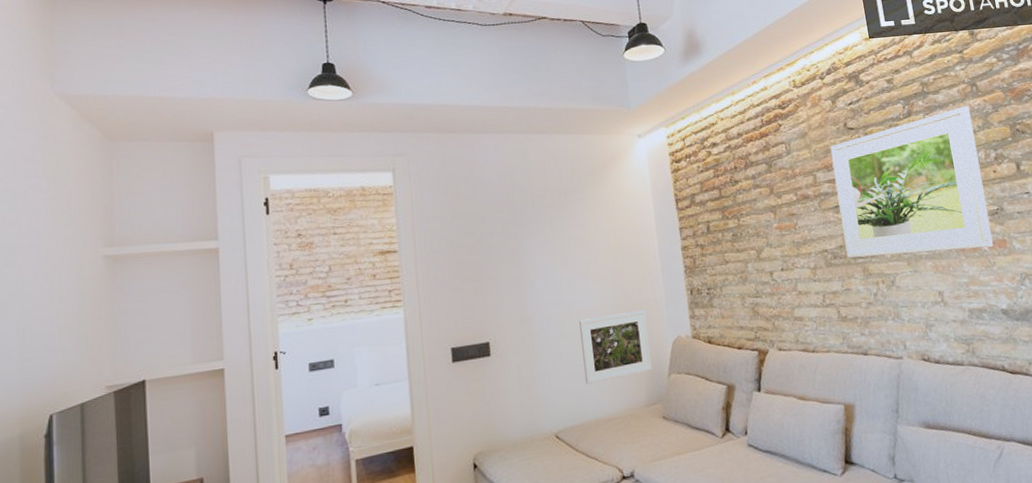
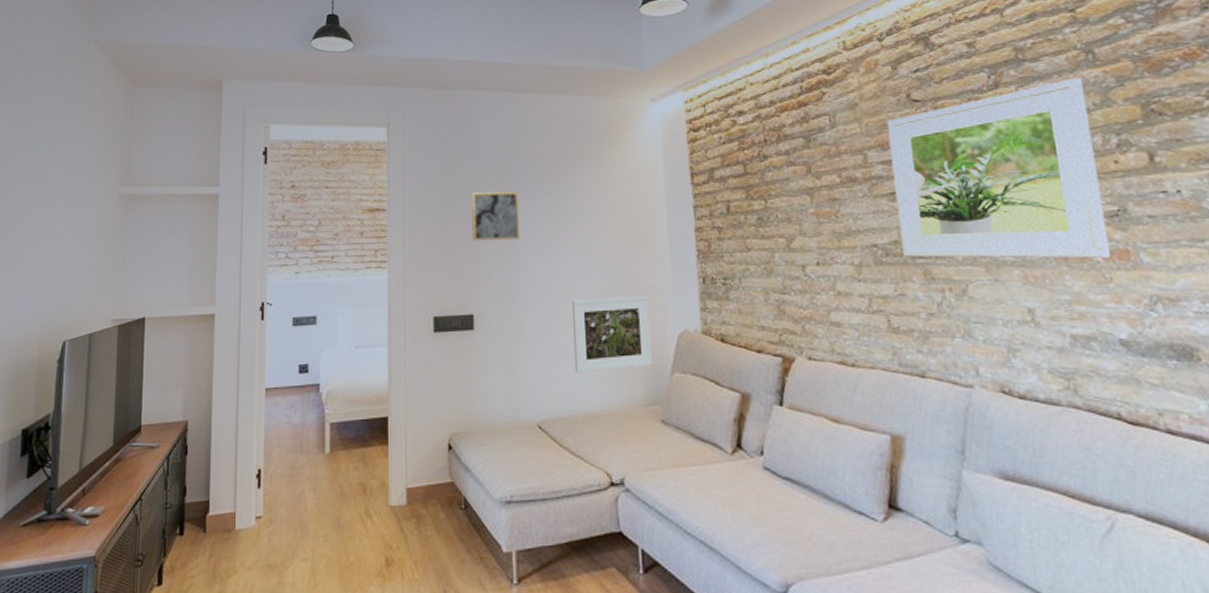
wall art: none [480,226,528,275] -> present [471,191,519,241]

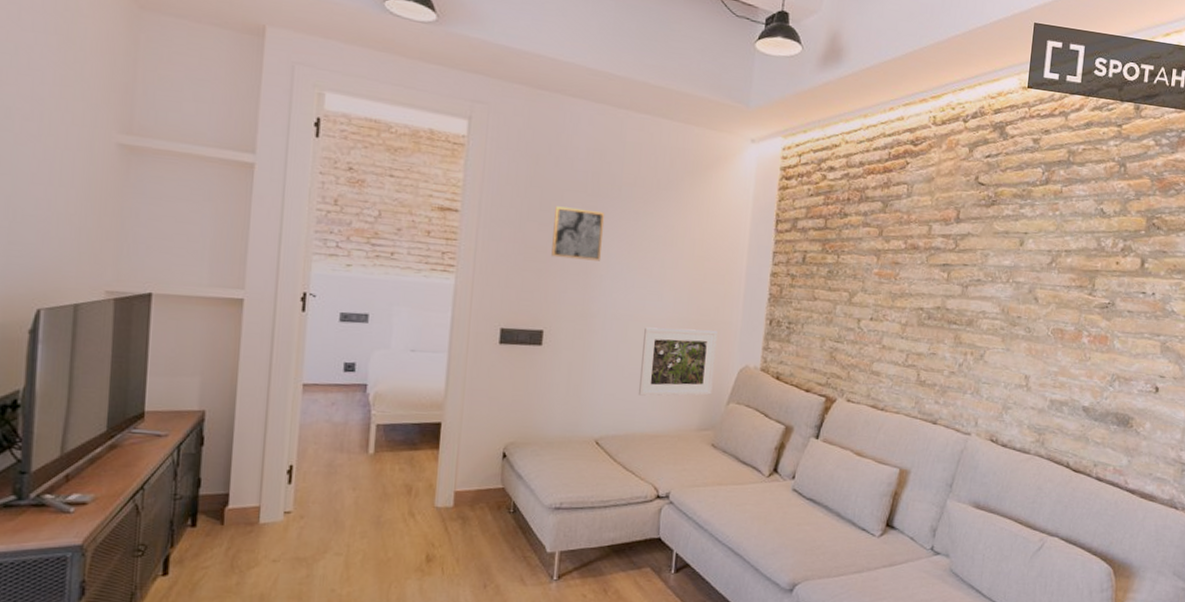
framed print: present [886,77,1110,259] -> none [942,186,1111,342]

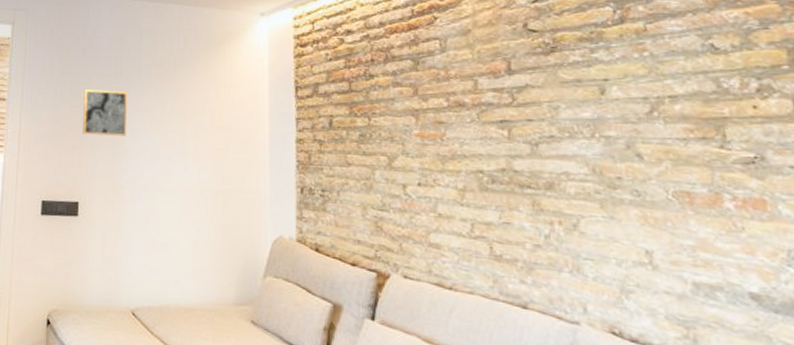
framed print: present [638,327,717,396] -> none [170,197,246,268]

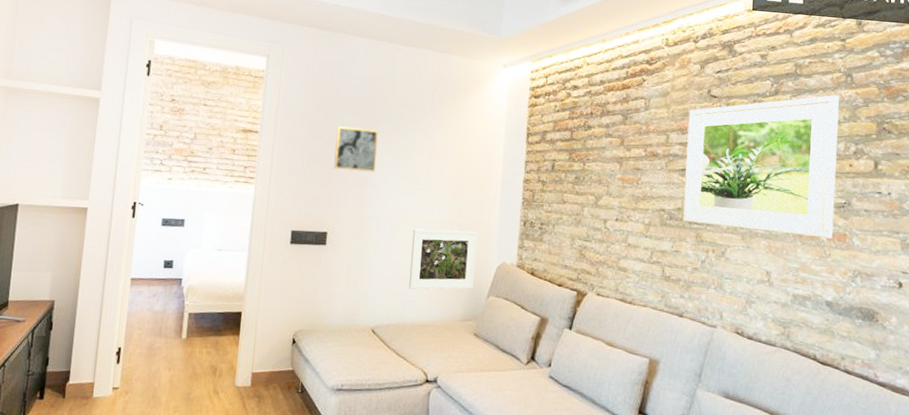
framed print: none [170,197,246,268] -> present [408,228,477,290]
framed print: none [500,18,743,207] -> present [683,95,839,239]

